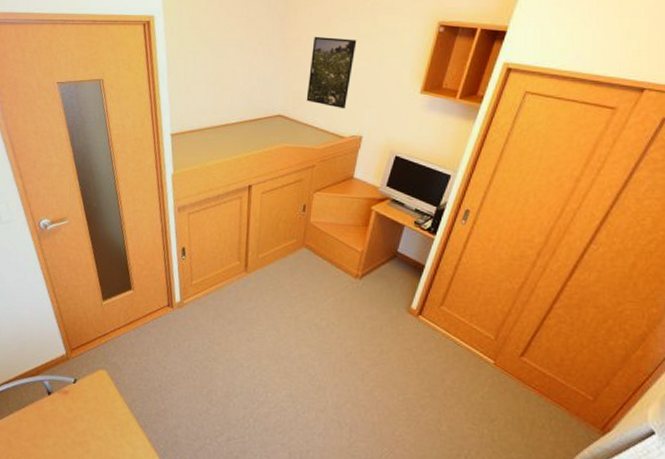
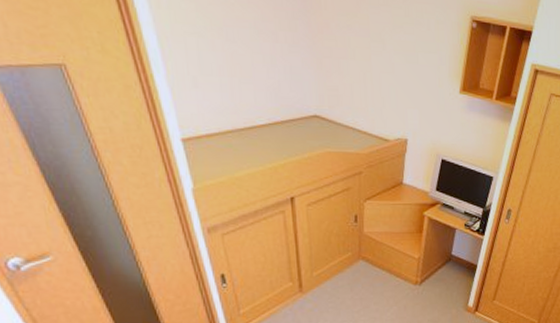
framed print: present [306,36,357,109] -> none [343,23,392,110]

